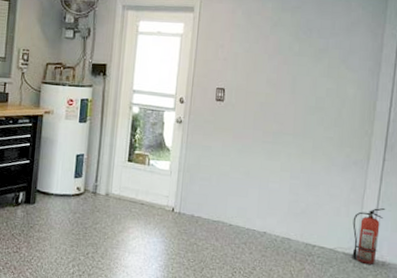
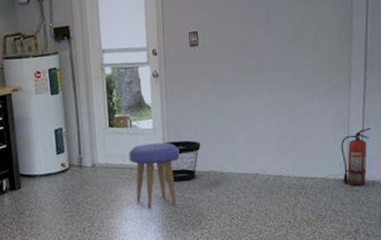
stool: none [142,183,192,248] -> present [128,142,180,209]
wastebasket: none [174,185,213,226] -> present [163,140,201,182]

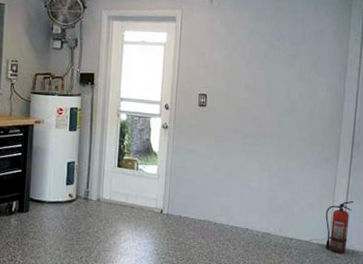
stool: present [128,142,180,209] -> none [132,187,179,247]
wastebasket: present [163,140,201,182] -> none [163,188,199,226]

